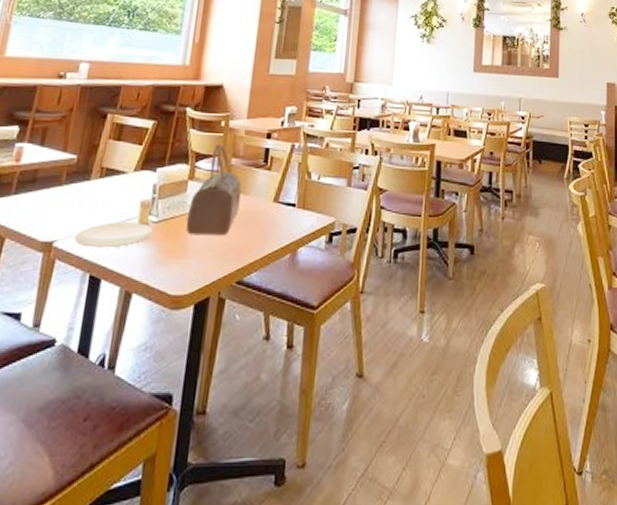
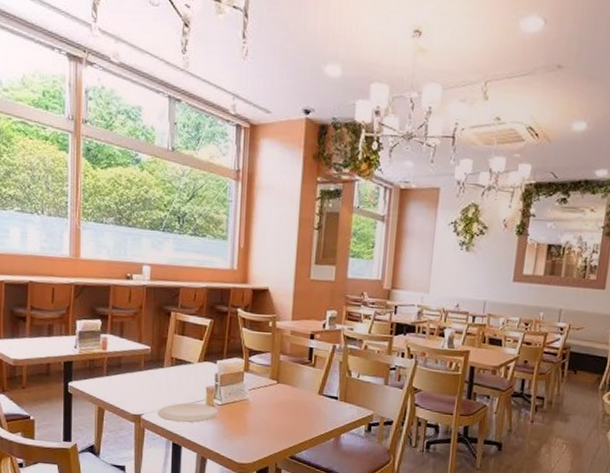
handbag: present [186,144,242,236] -> none [245,342,290,420]

